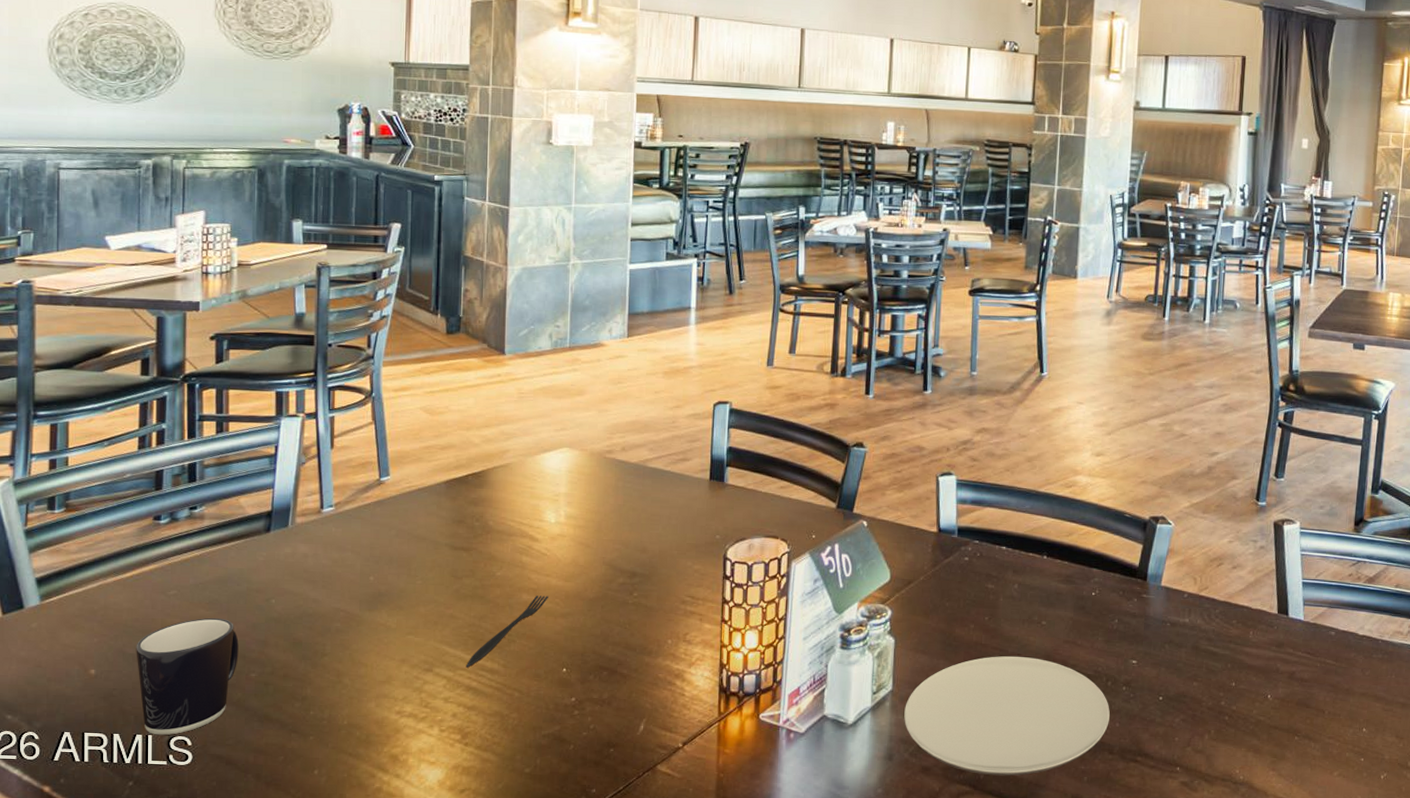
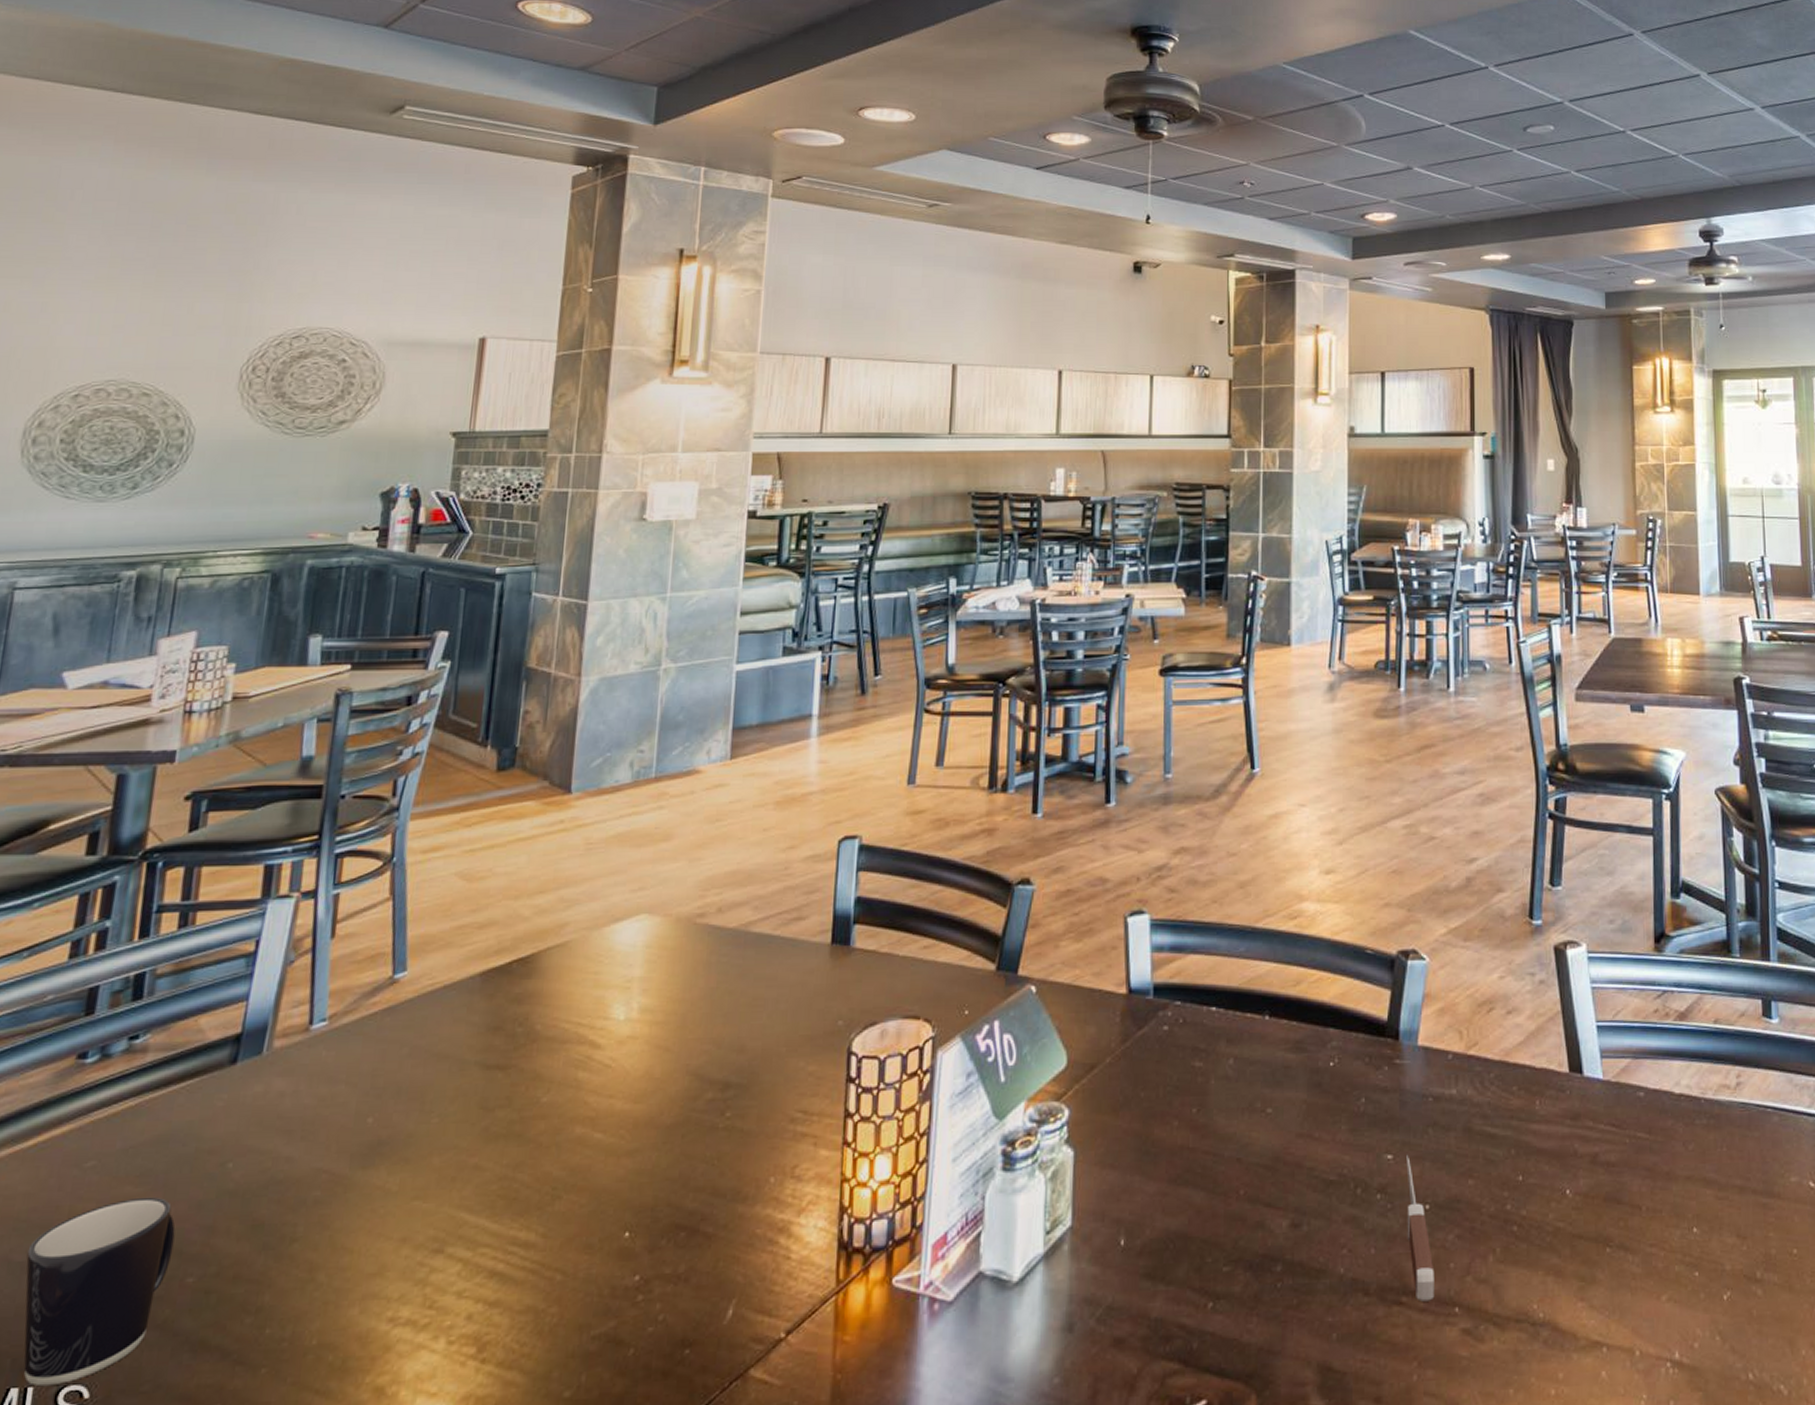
fork: present [465,595,548,668] -> none [490,1126,610,1243]
plate: present [904,655,1110,776] -> none [1088,1161,1362,1343]
knife: none [1144,661,1163,761] -> present [1406,1154,1435,1302]

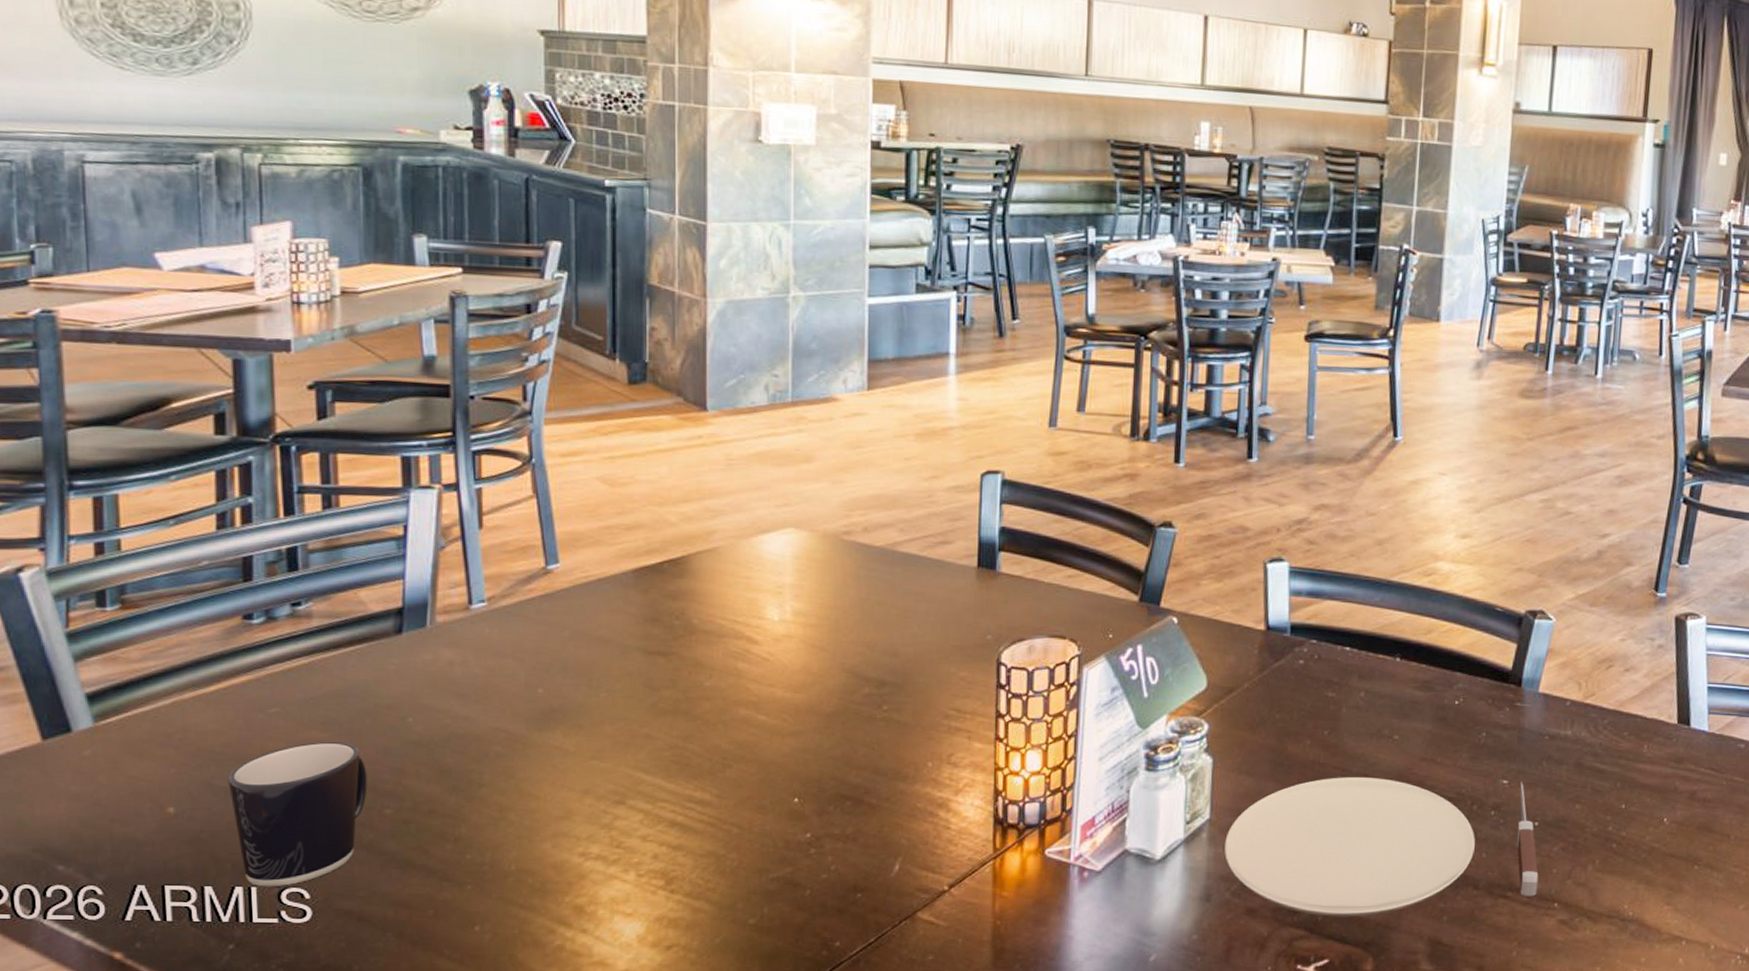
plate: none [1088,1161,1362,1343] -> present [1224,776,1475,917]

